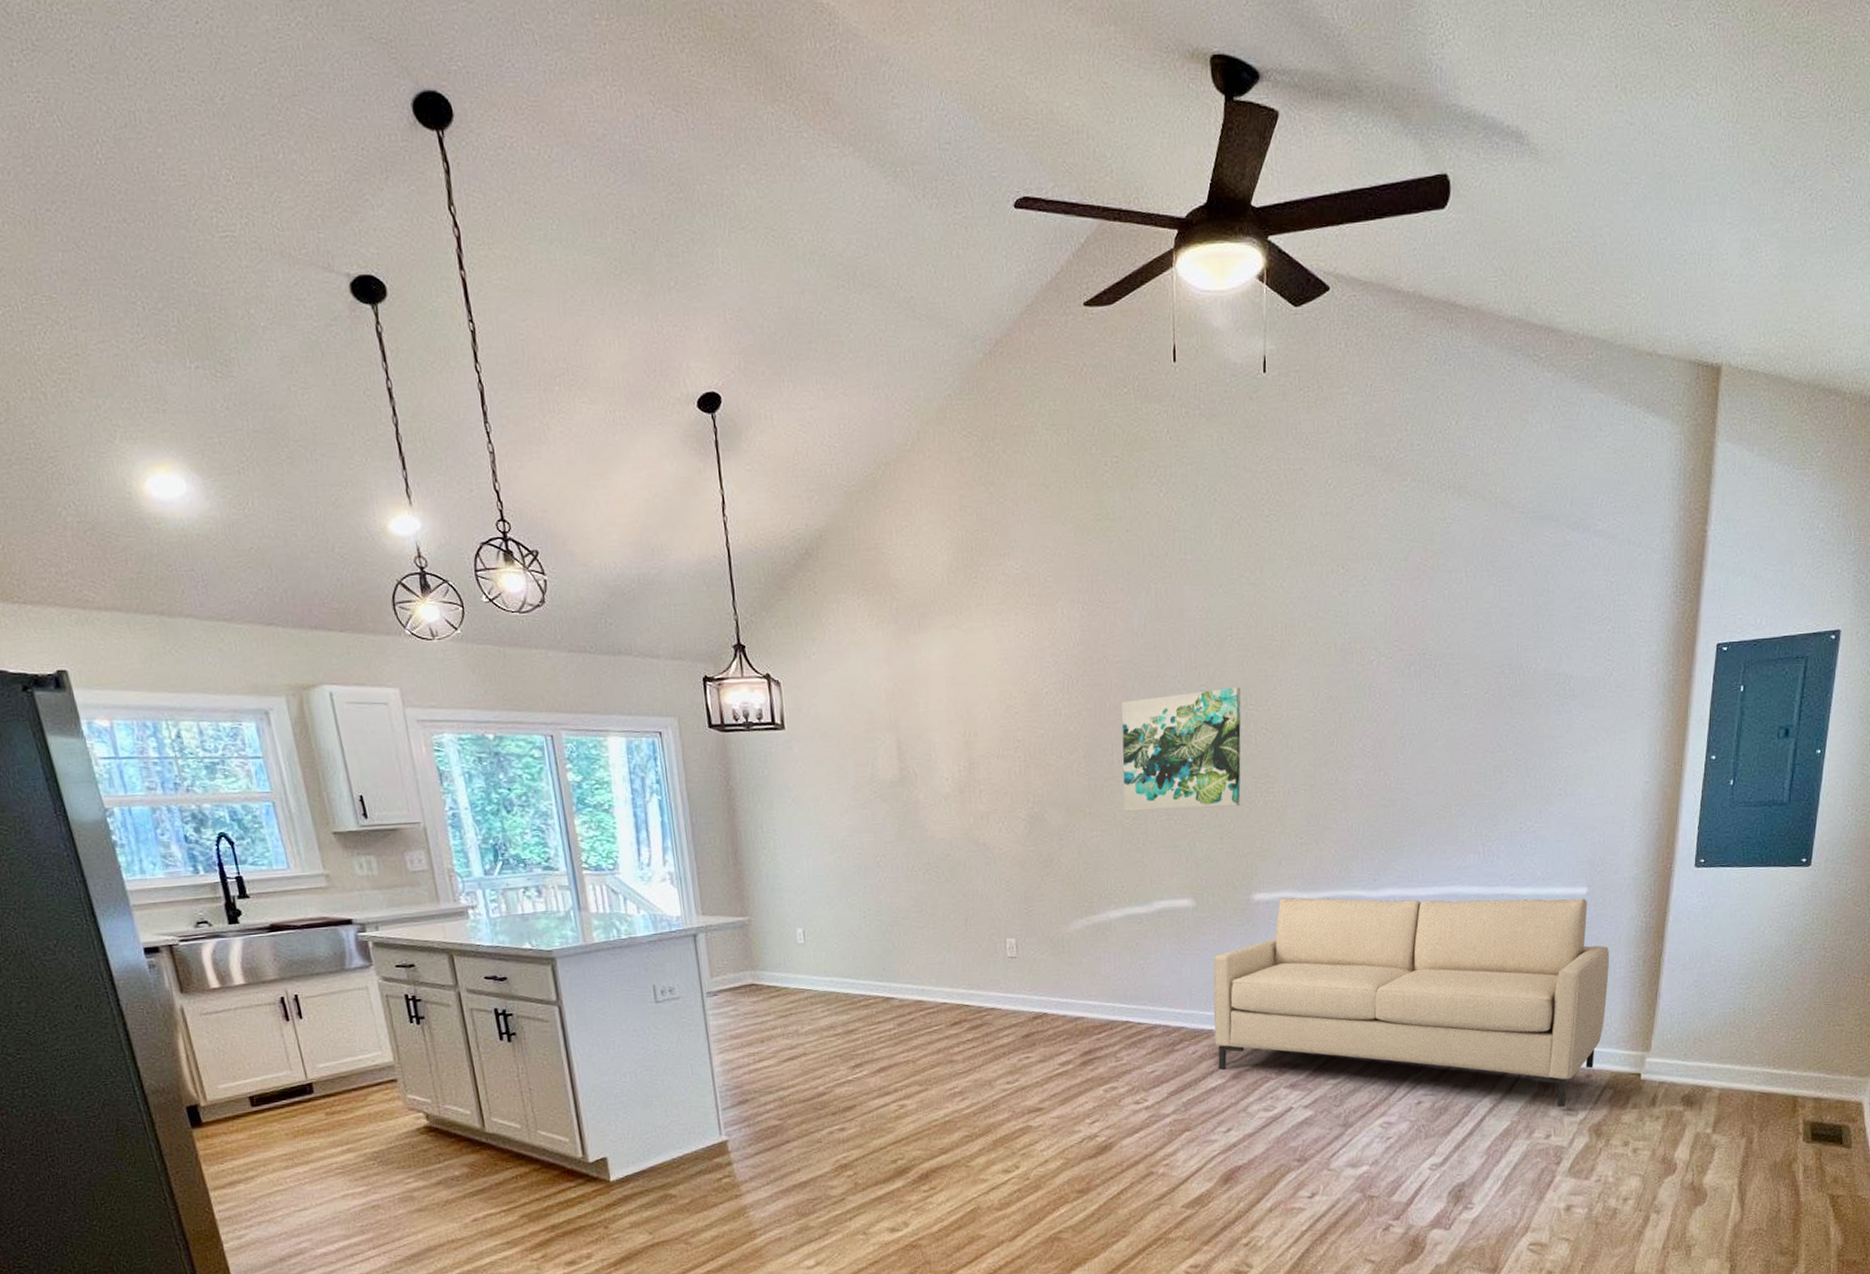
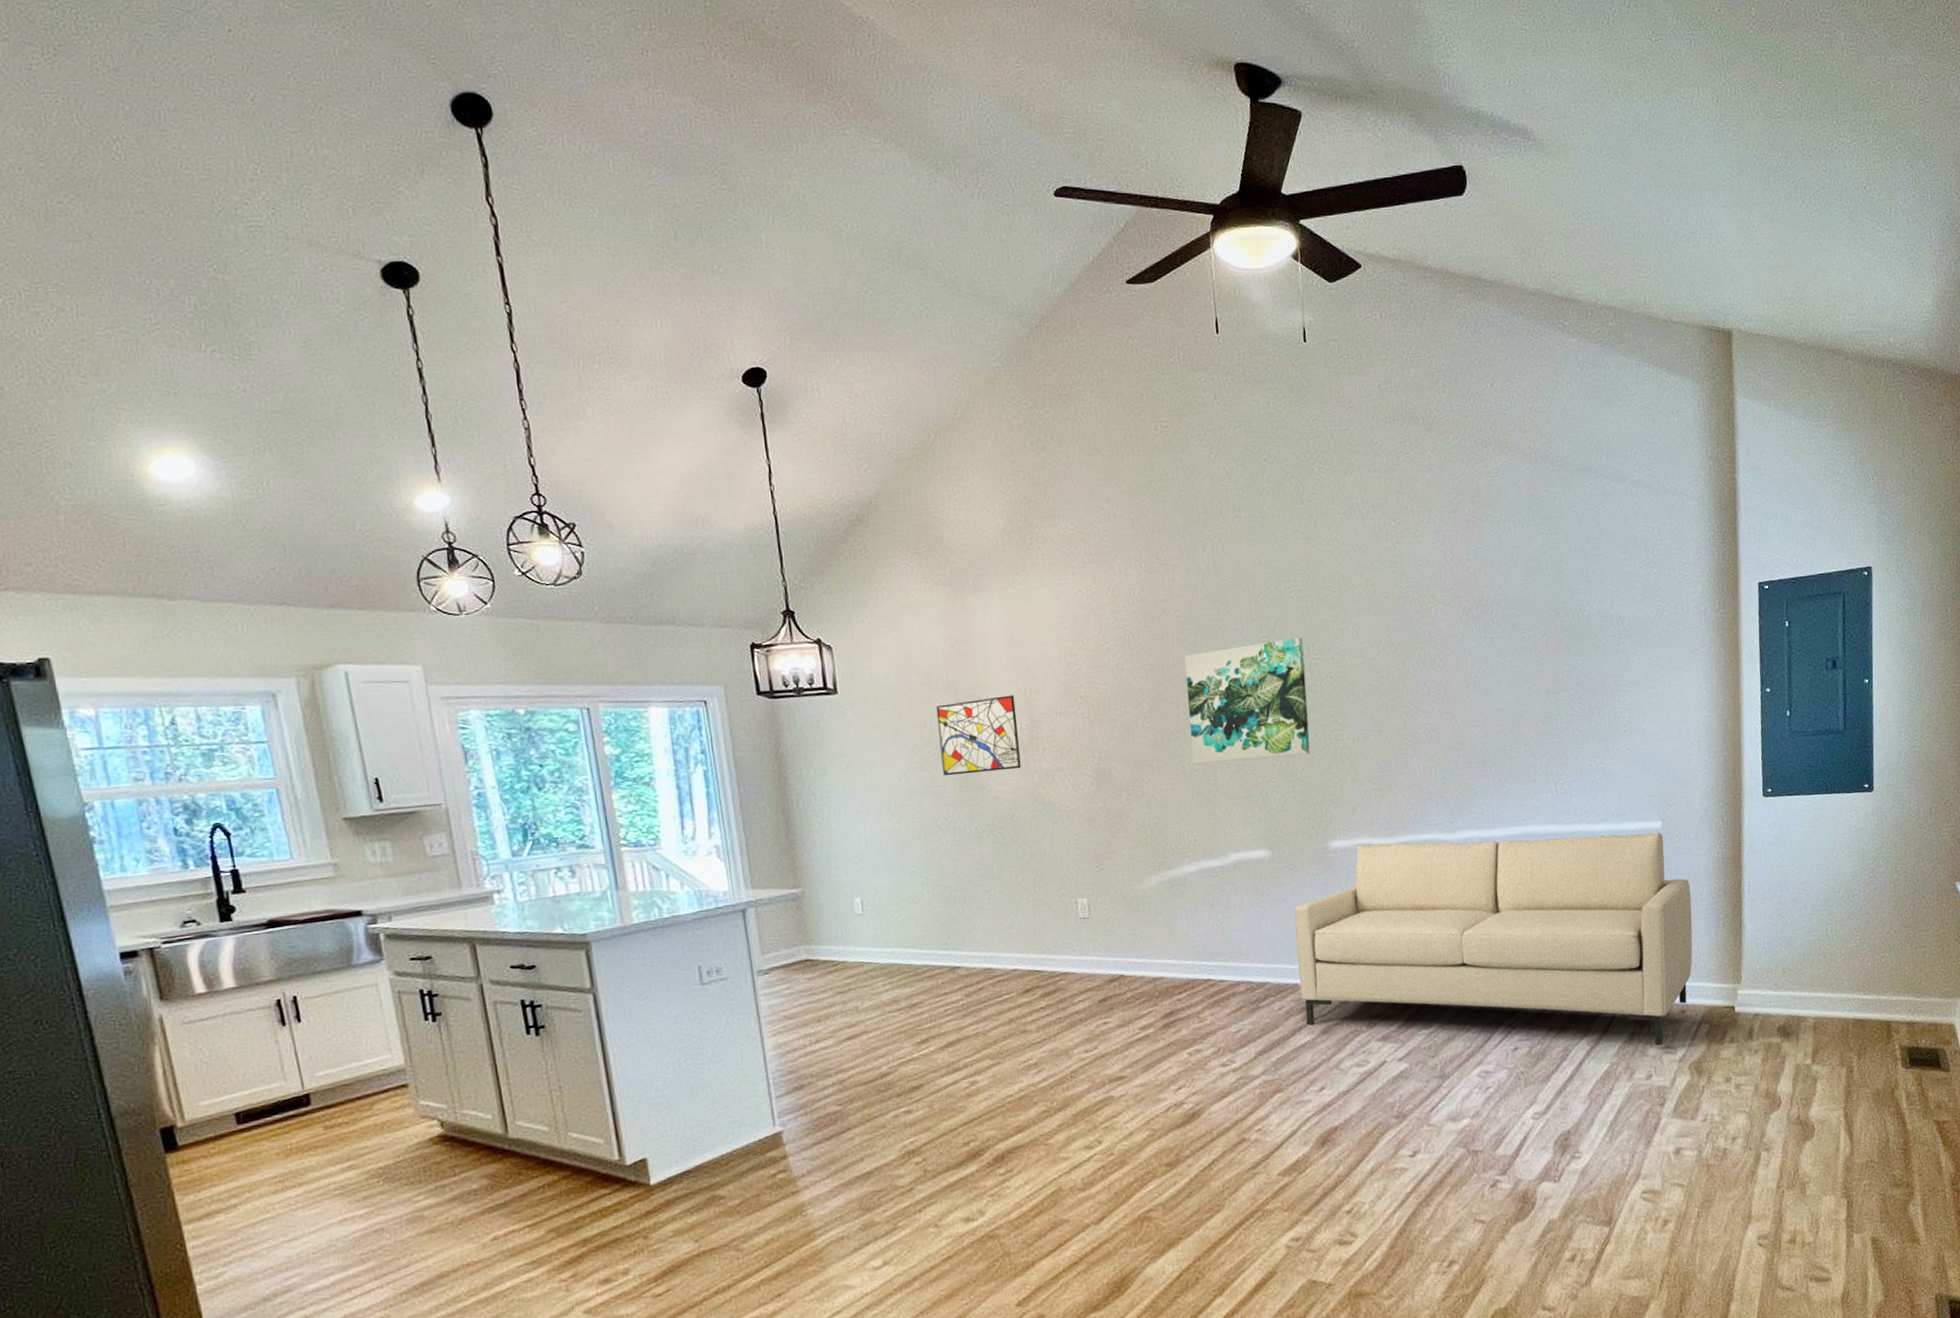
wall art: none [878,736,958,815] -> present [935,695,1021,776]

